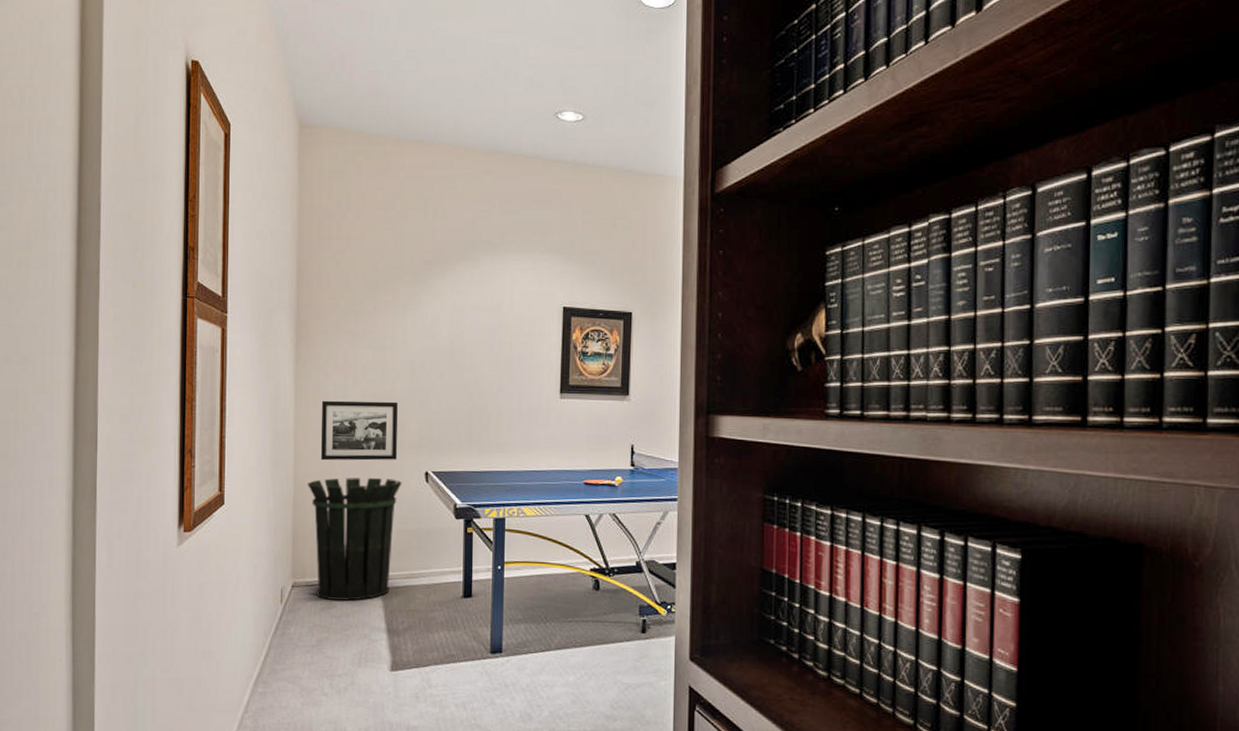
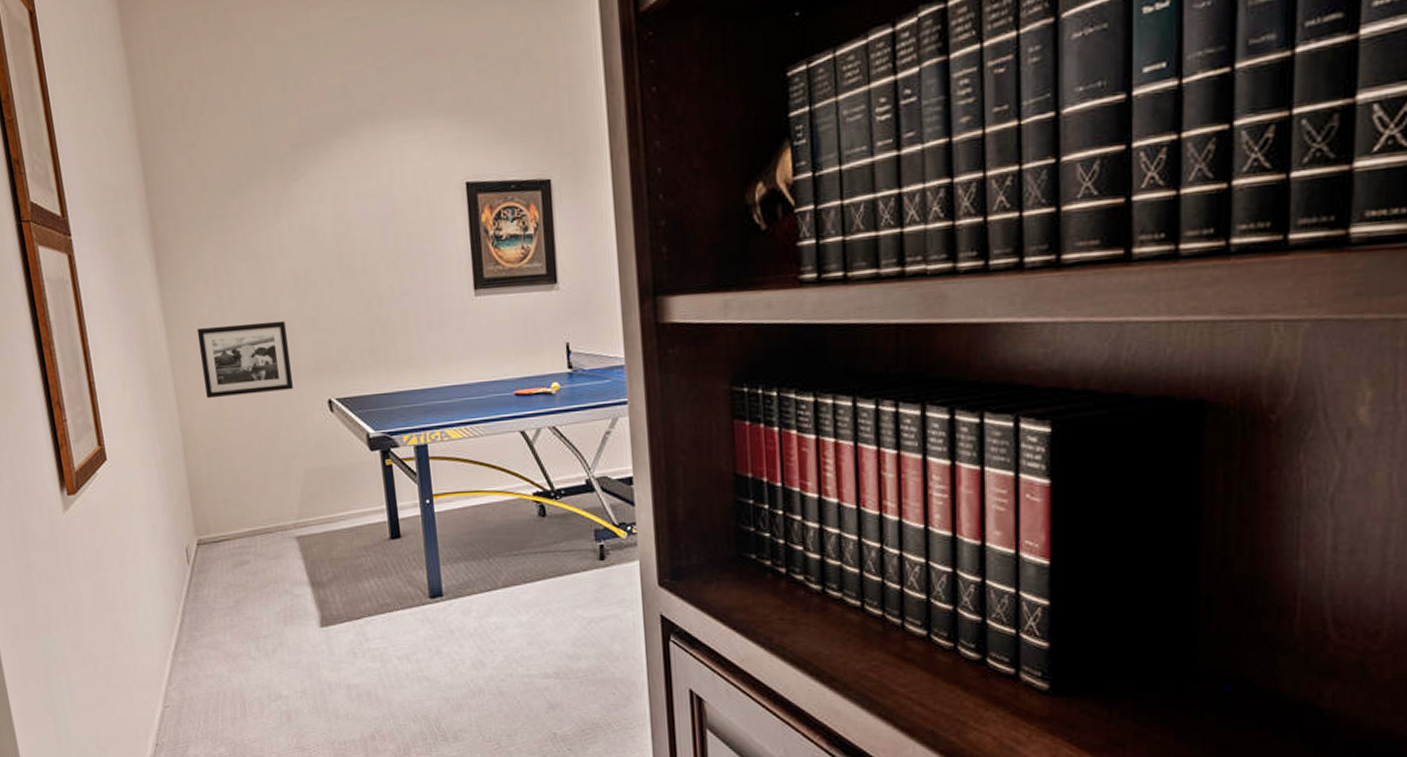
waste bin: present [308,478,402,601] -> none [196,412,306,556]

